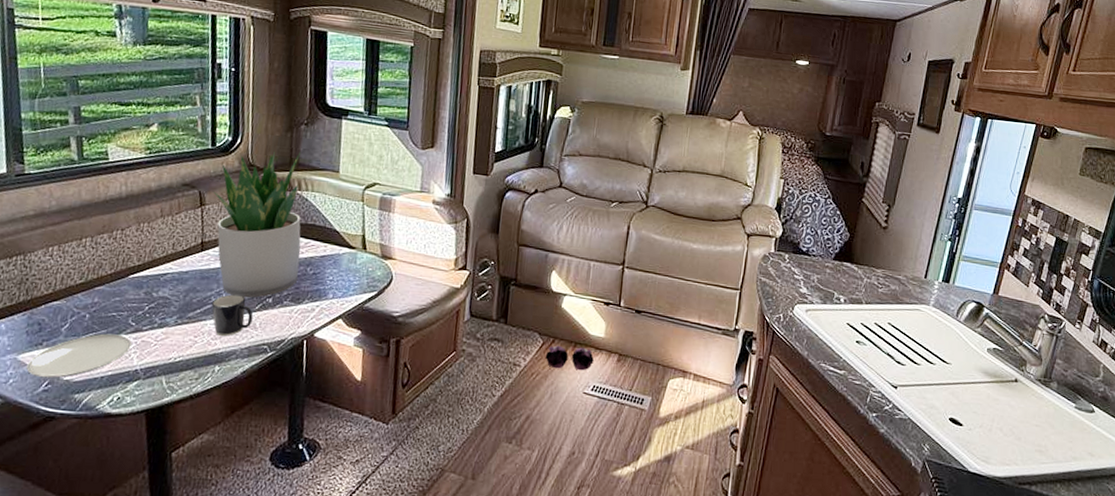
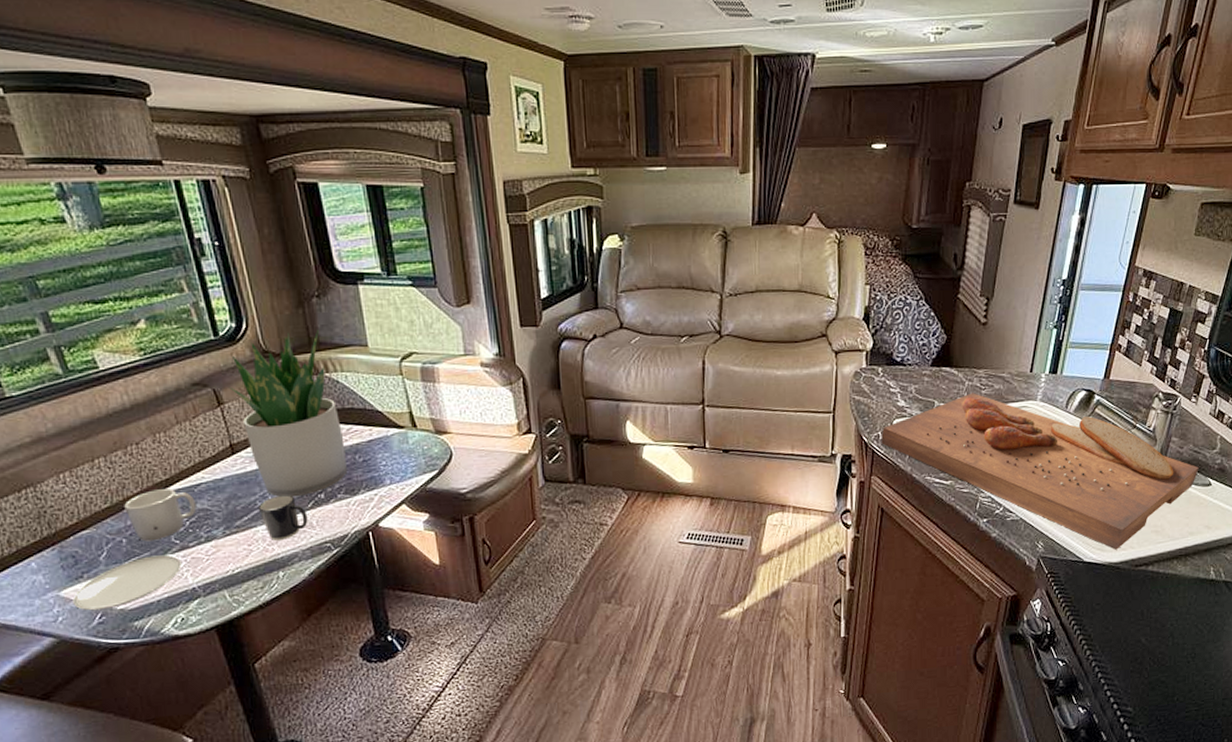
mug: none [95,273,159,320] -> present [124,489,197,542]
slippers: present [545,345,594,371] -> none [632,496,685,522]
cutting board: none [782,289,1083,464] -> present [881,393,1199,550]

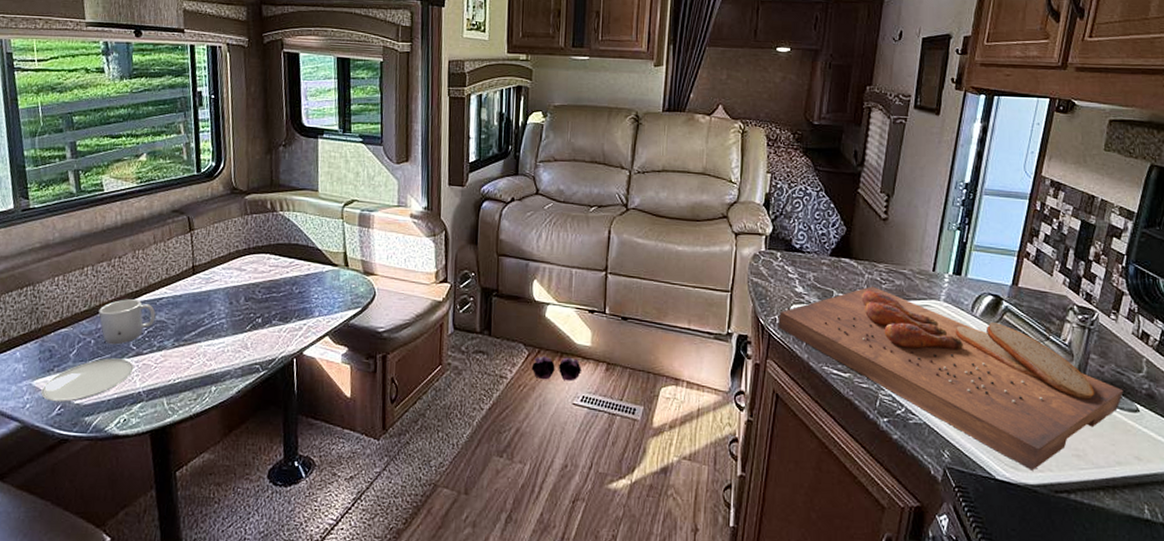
planter: present [228,329,348,498] -> none [200,173,286,319]
mug: present [258,495,308,541] -> none [204,316,245,357]
slippers: none [632,496,685,522] -> present [531,356,581,381]

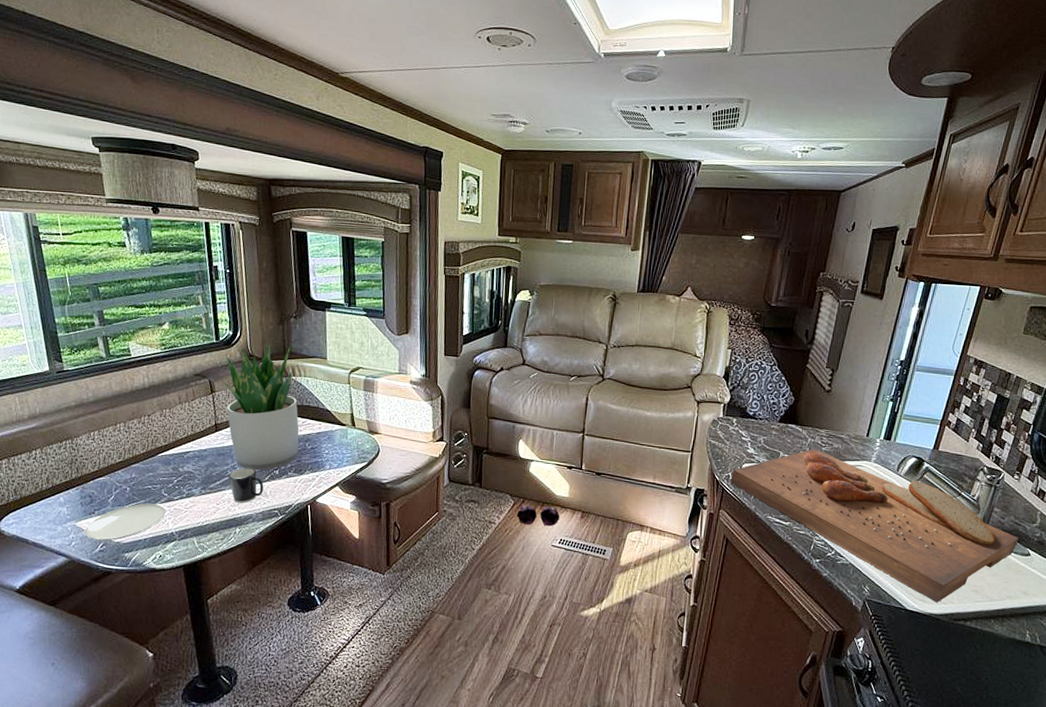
mug: present [98,299,156,345] -> none [132,452,184,492]
planter: none [200,173,286,319] -> present [220,342,300,471]
mug: none [204,316,245,357] -> present [228,468,264,503]

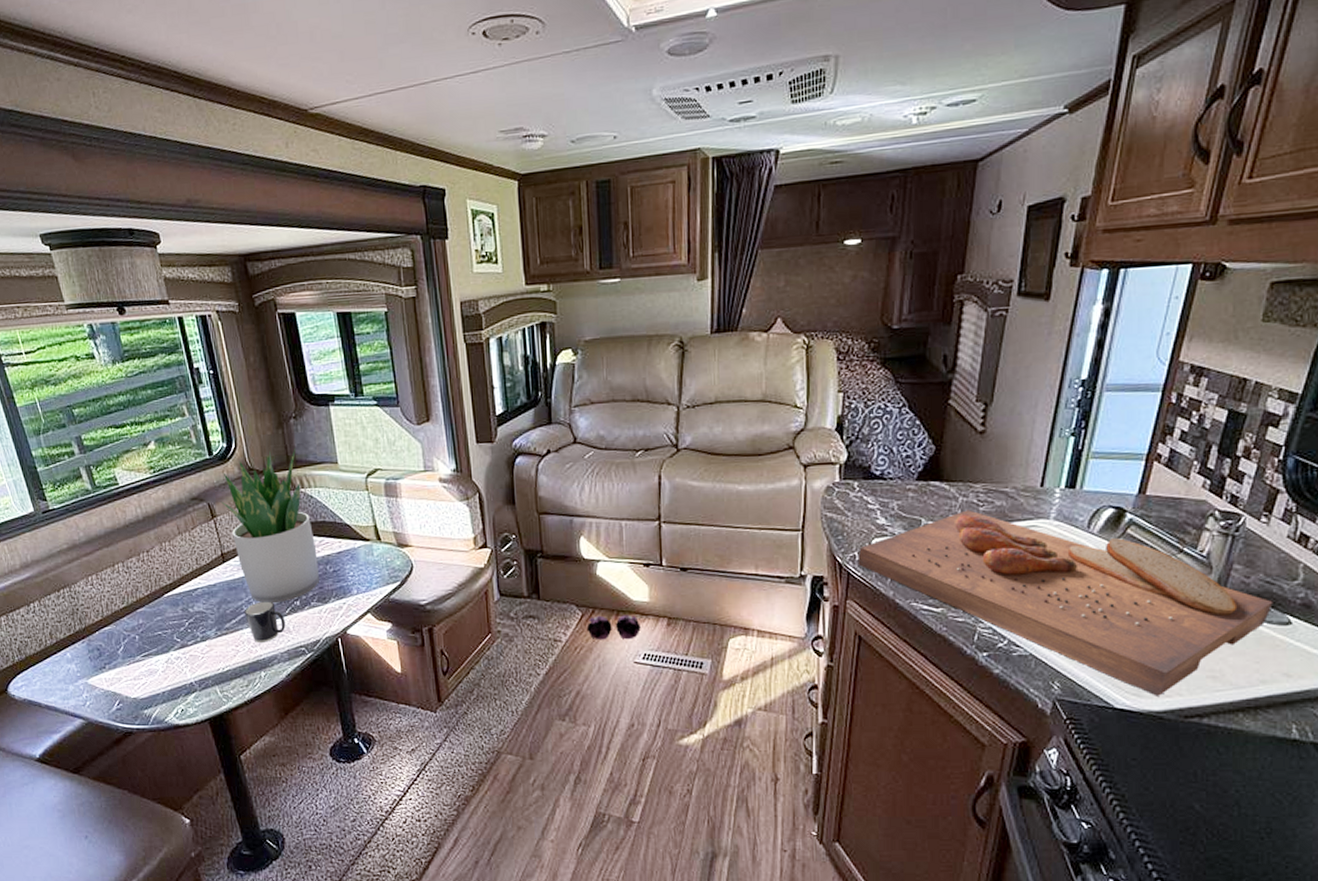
plate: present [84,503,166,541] -> none [97,651,182,698]

